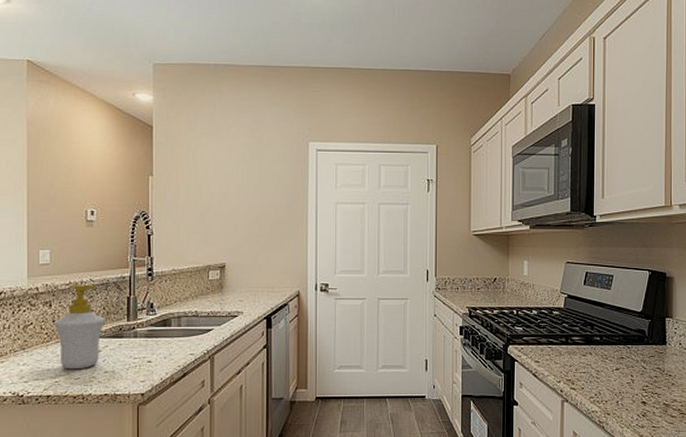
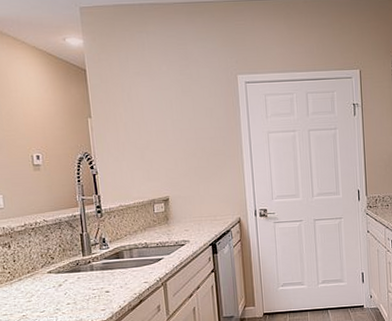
soap bottle: present [54,284,106,370] -> none [15,225,63,304]

